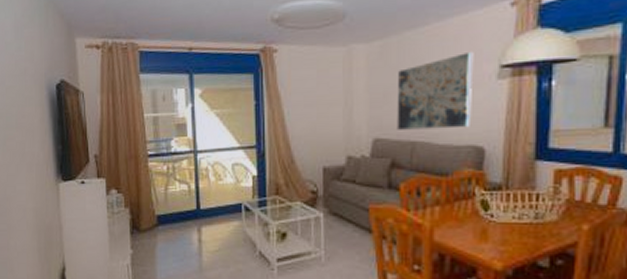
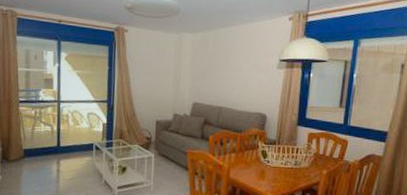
wall art: present [397,52,474,130] -> none [210,48,264,100]

